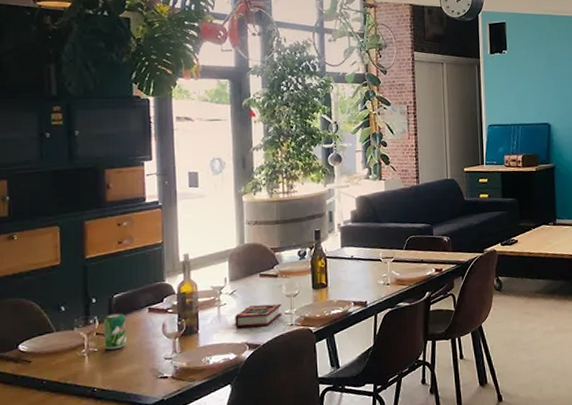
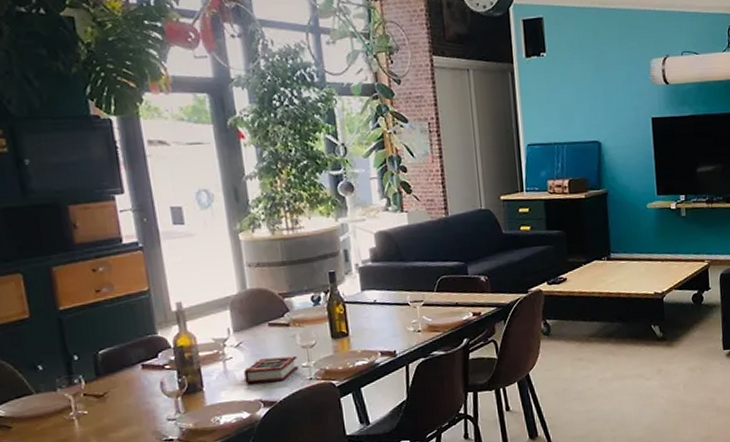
beverage can: present [104,313,128,350] -> none [90,370,122,412]

